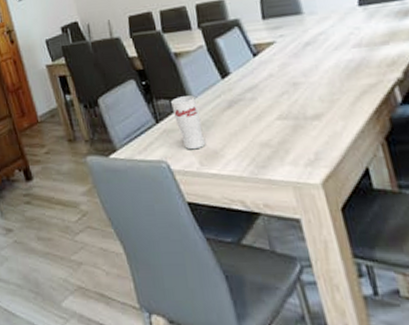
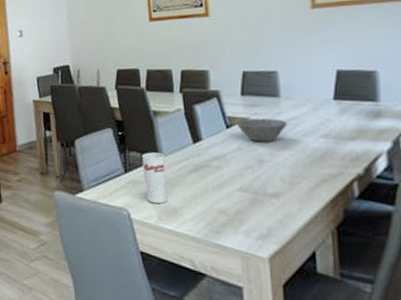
bowl: none [262,37,316,66] -> present [236,118,287,143]

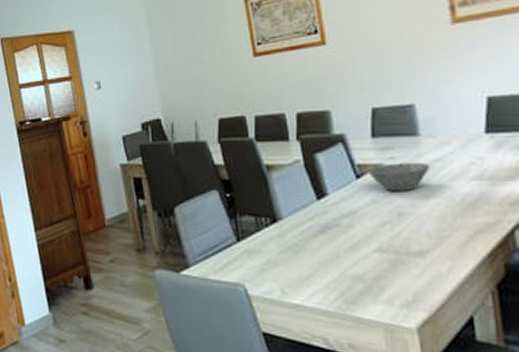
cup: present [142,152,168,204] -> none [257,214,291,276]

